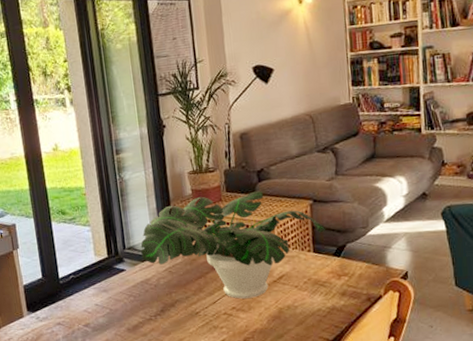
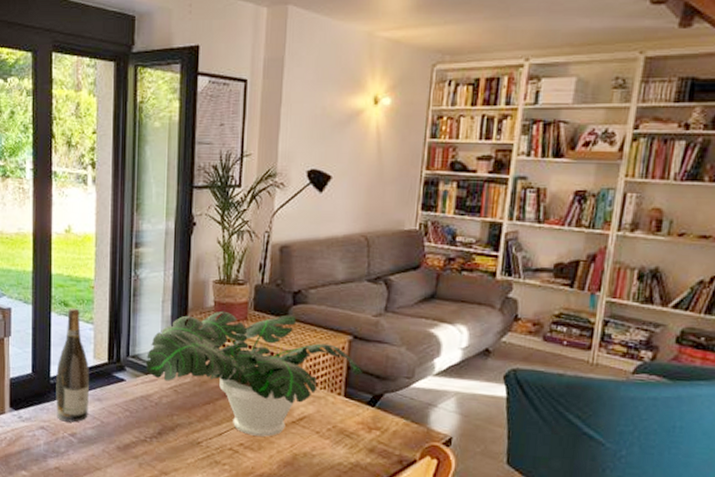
wine bottle: none [63,214,98,315] -> present [56,308,89,423]

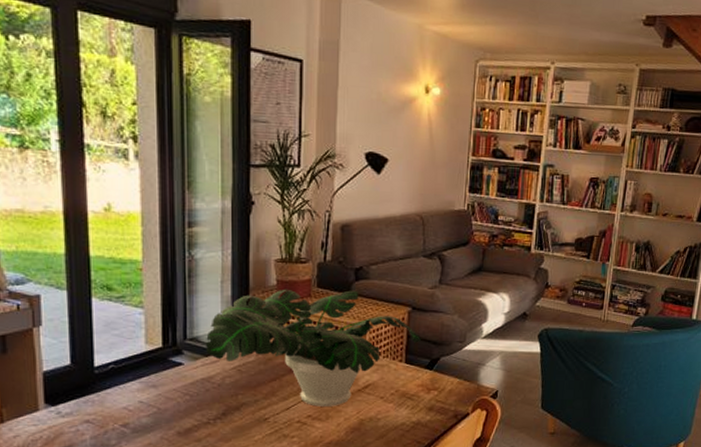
wine bottle: present [56,308,89,423] -> none [101,292,142,413]

